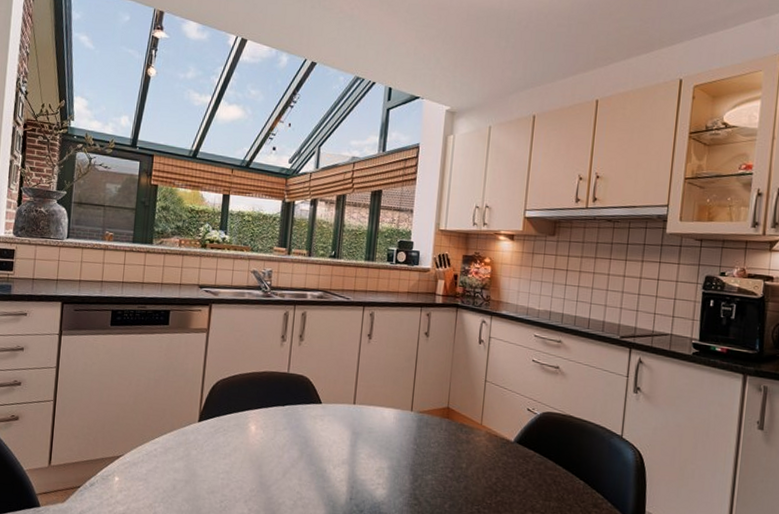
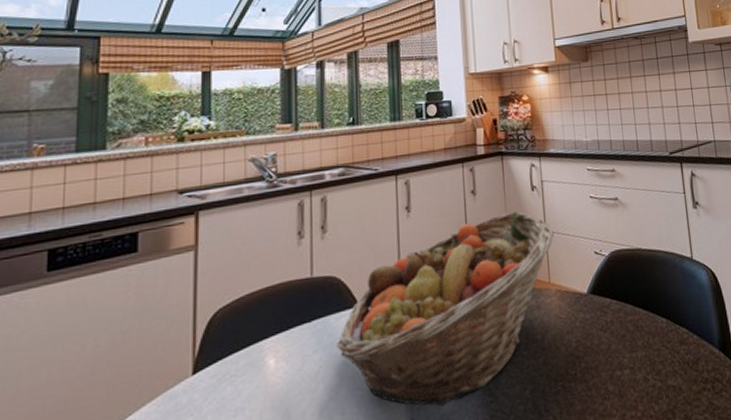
fruit basket: none [301,357,493,496] -> present [337,211,555,407]

